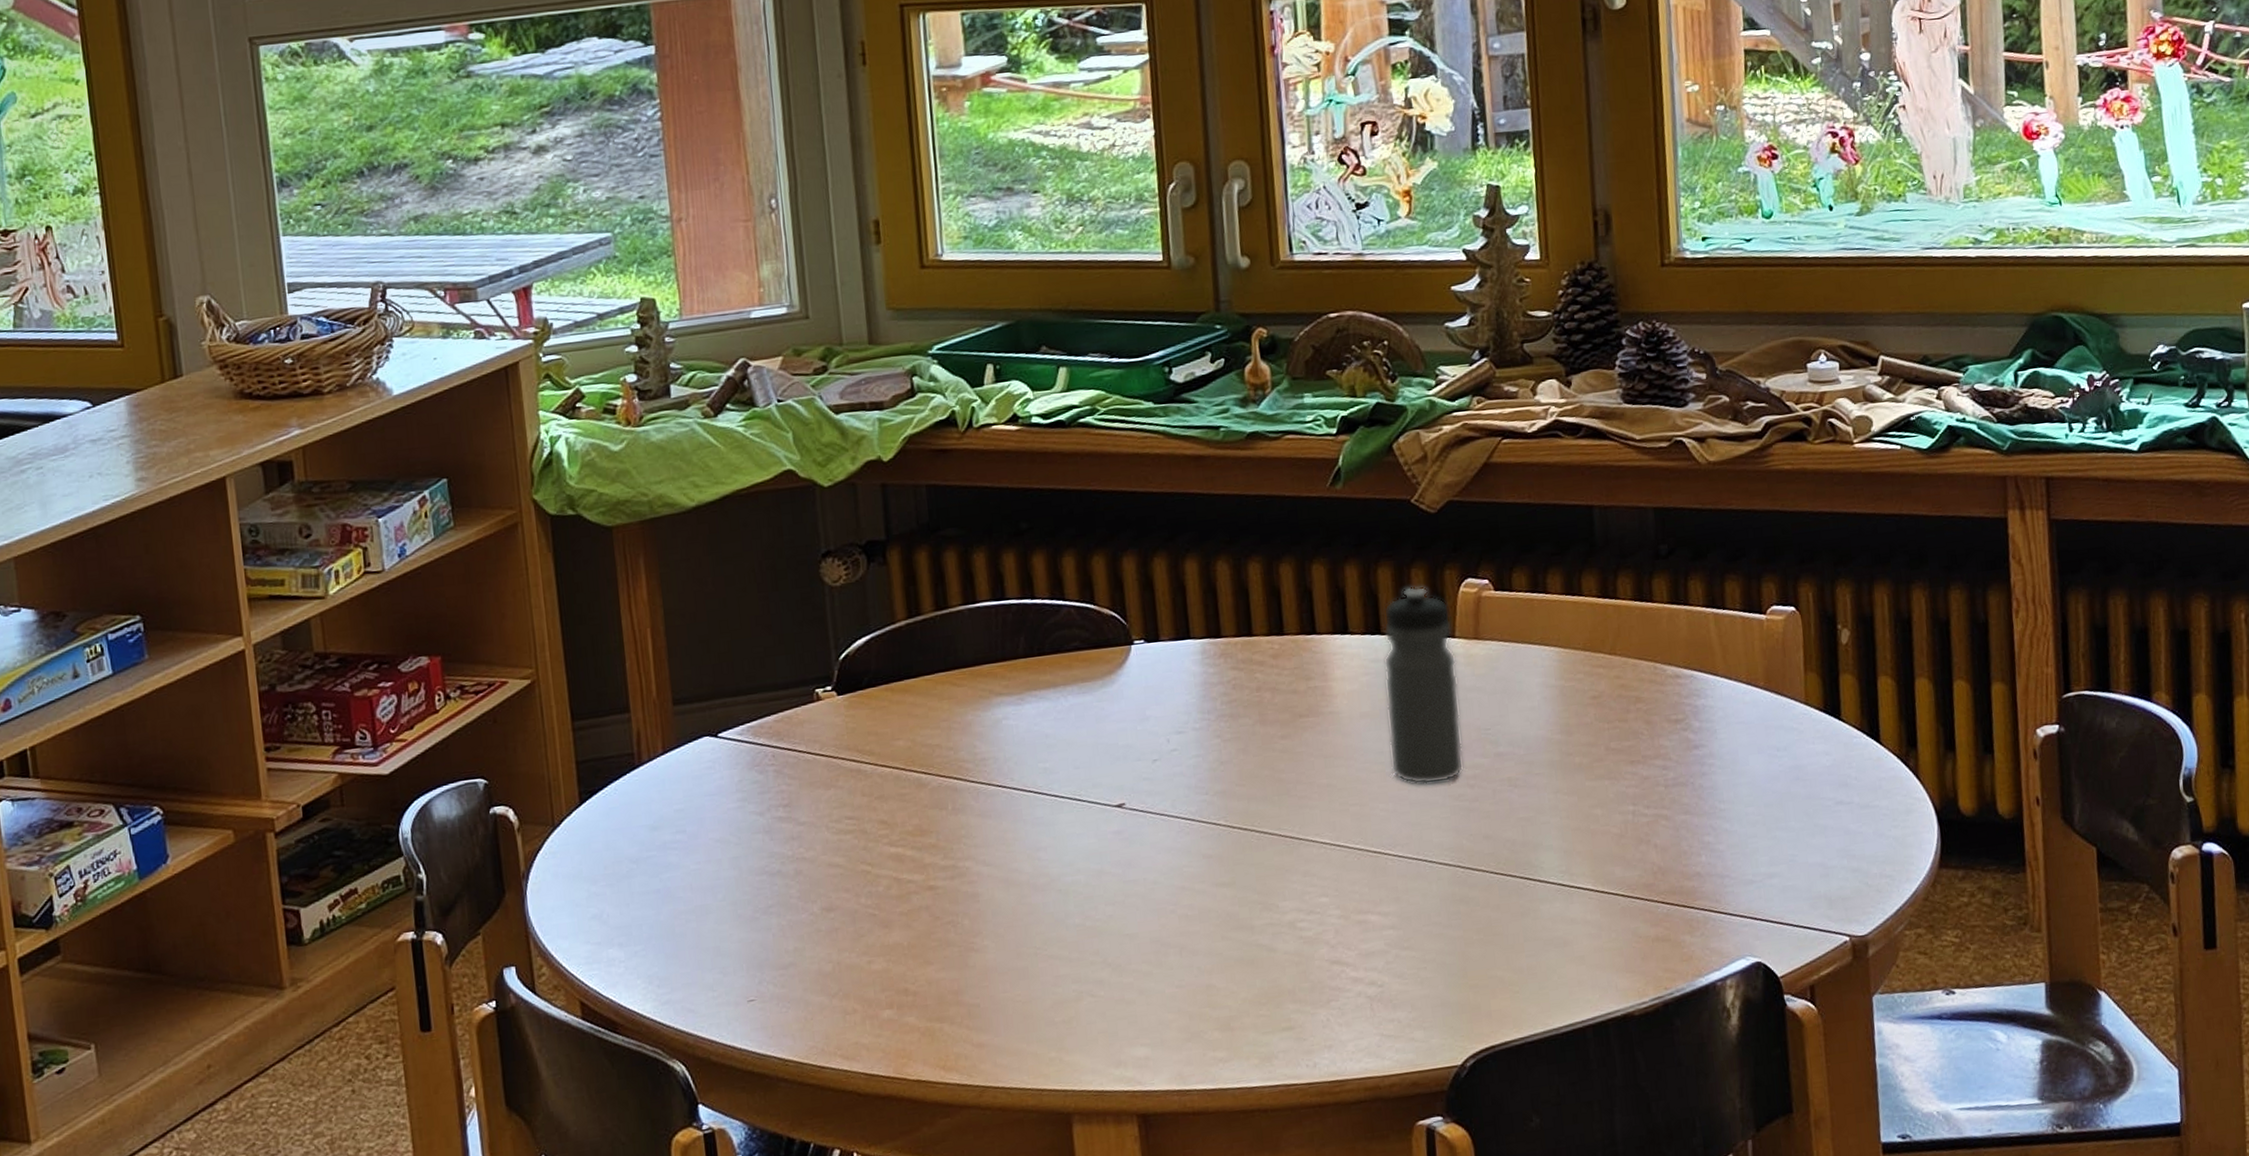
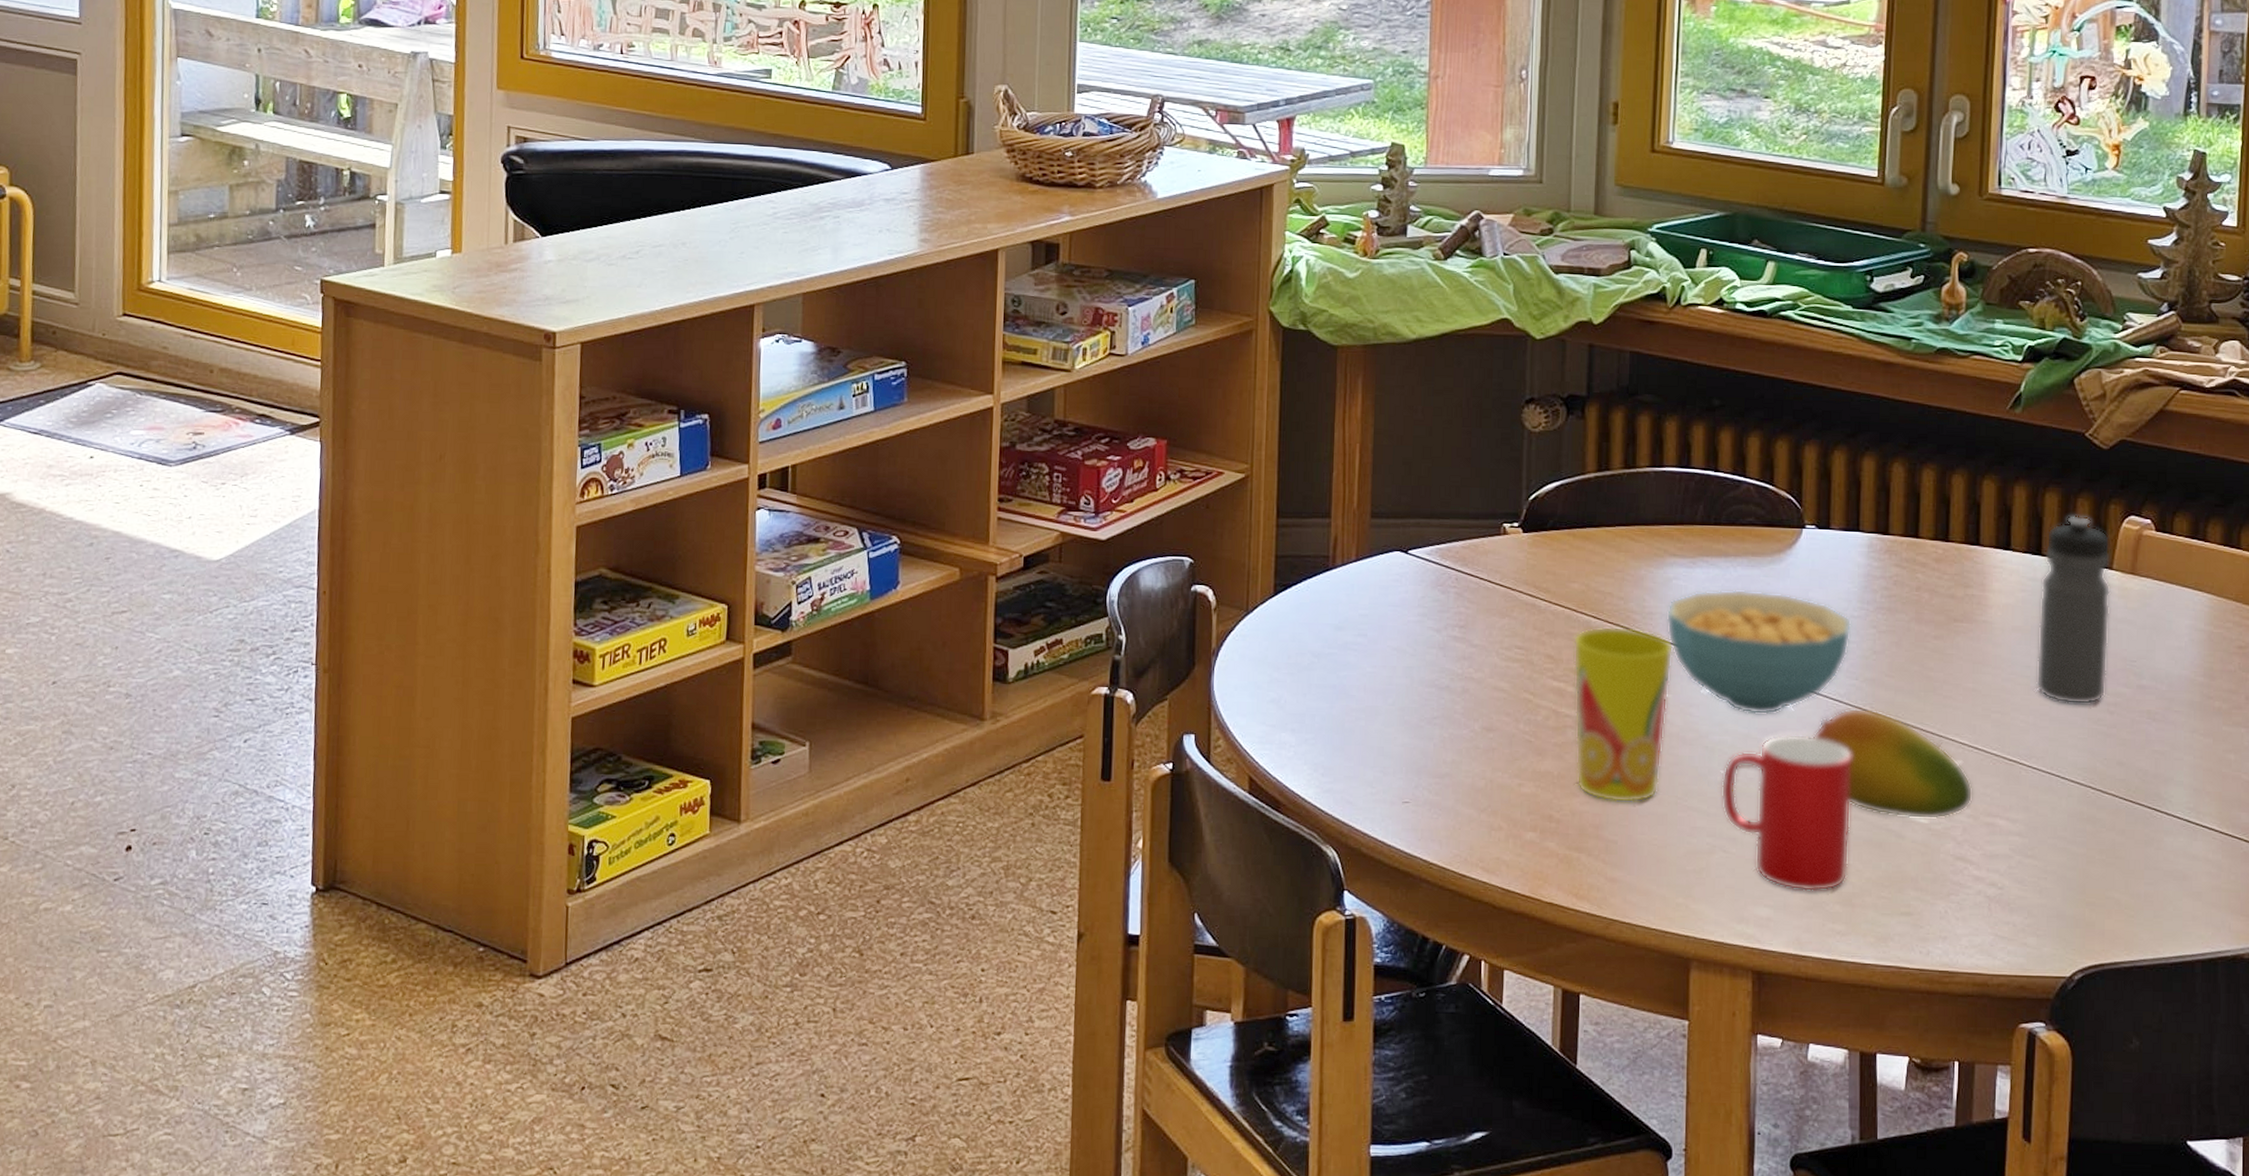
cup: none [905,777,1016,965] -> present [1573,626,1674,803]
cereal bowl: none [999,716,1195,849] -> present [1666,589,1852,715]
cup: none [1080,860,1223,1024] -> present [1721,733,1852,892]
fruit: none [1167,822,1342,931] -> present [1811,708,1973,820]

